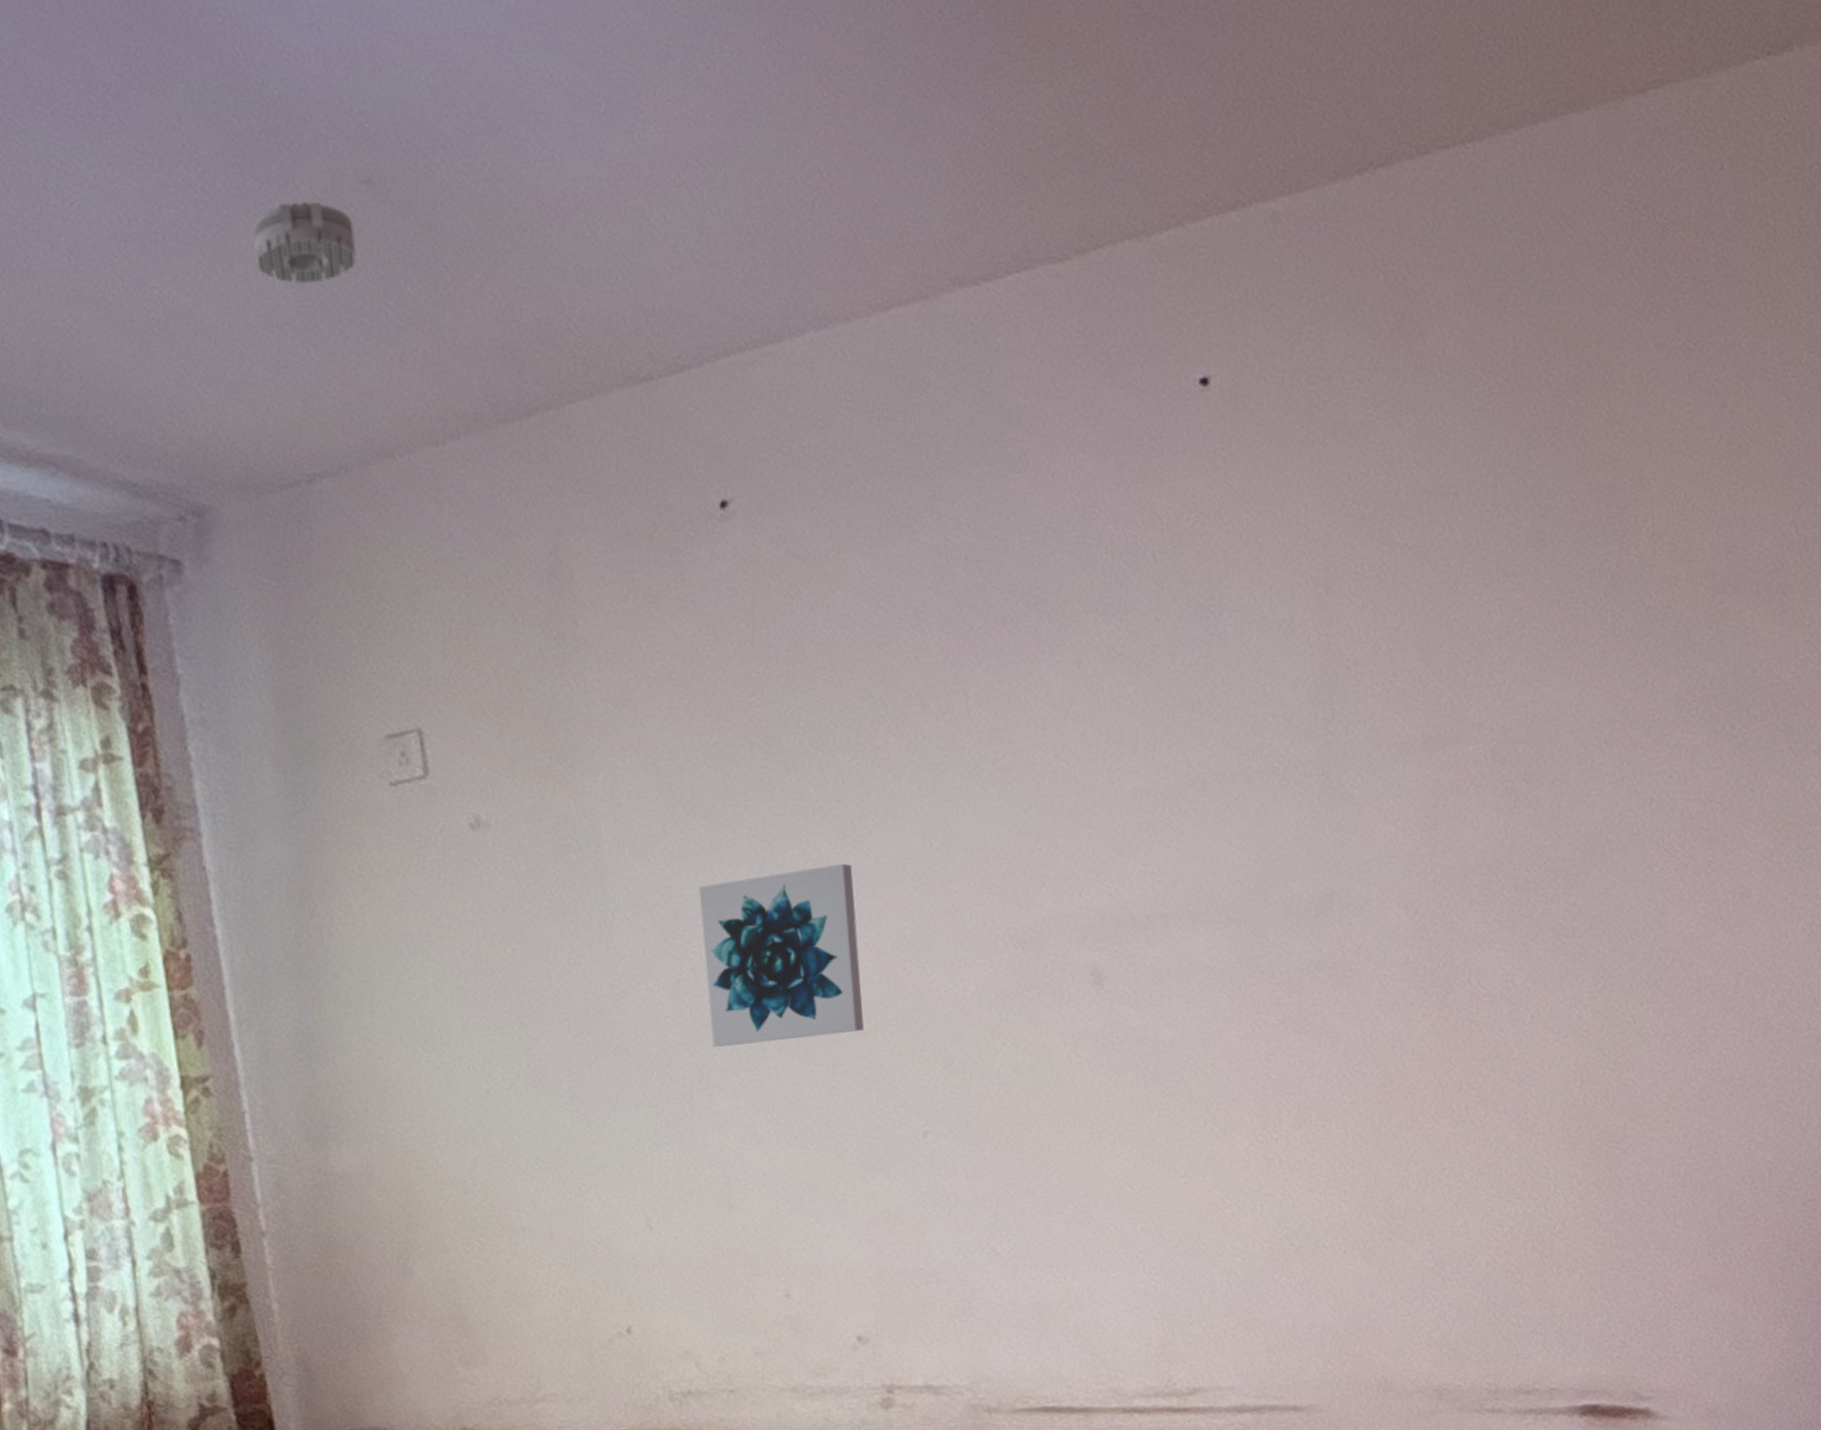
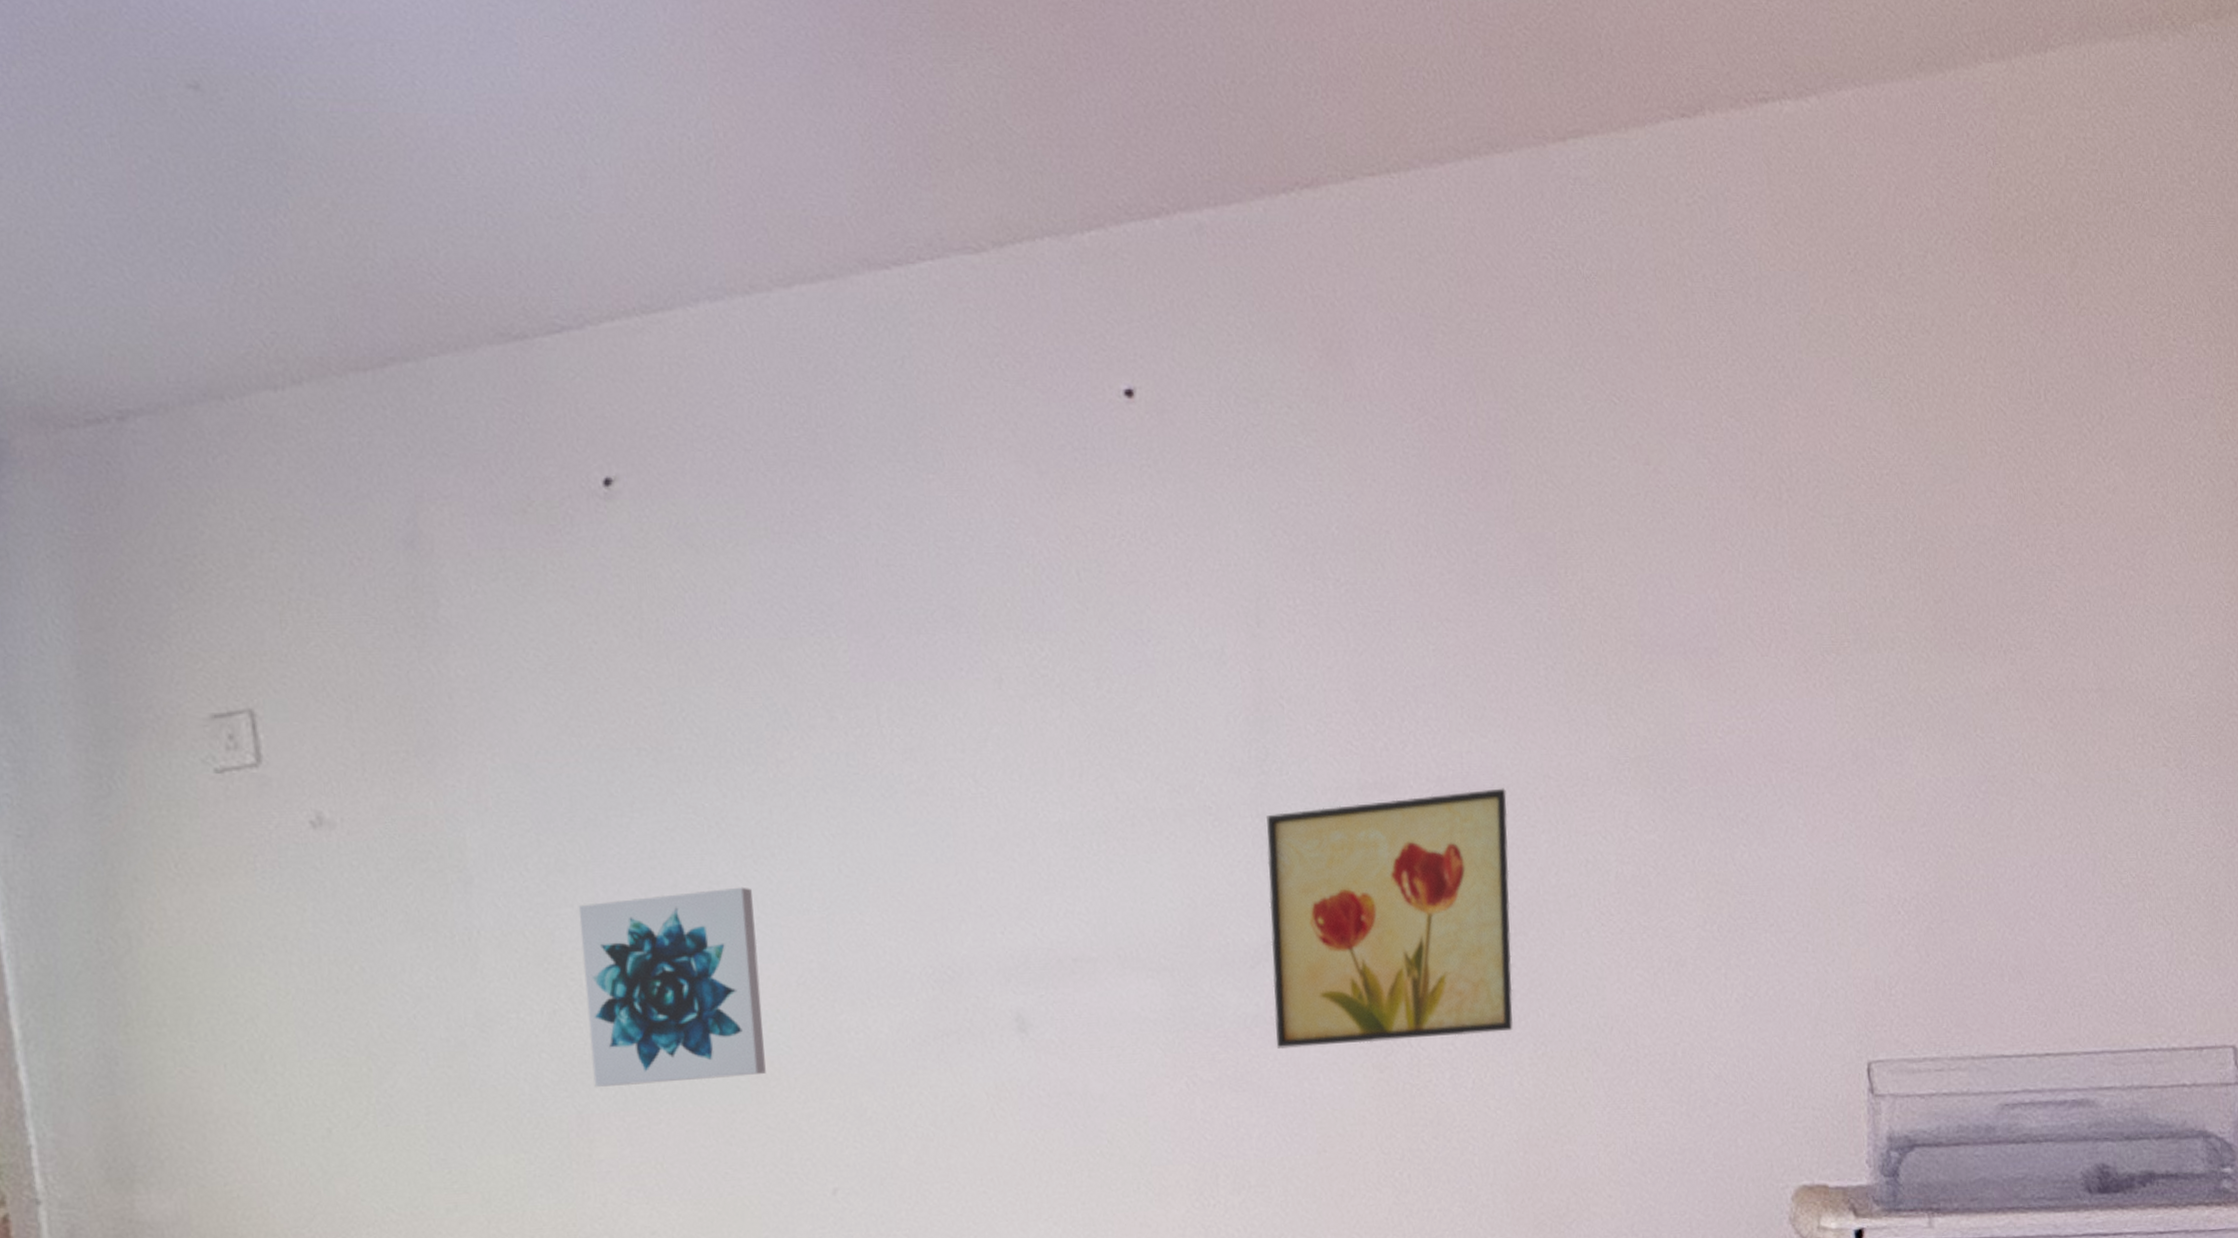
smoke detector: present [252,201,357,285] -> none [55,100,181,195]
wall art: none [1332,734,1573,992] -> present [1266,788,1513,1049]

